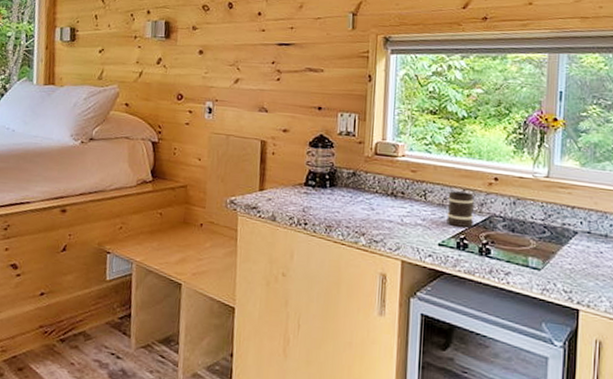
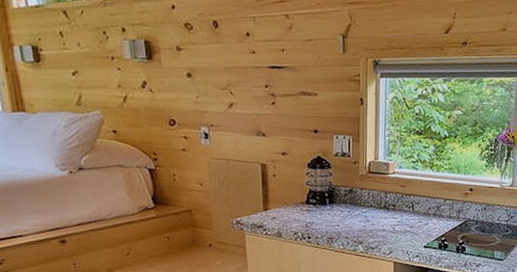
mug: present [446,191,474,227] -> none [431,202,453,231]

